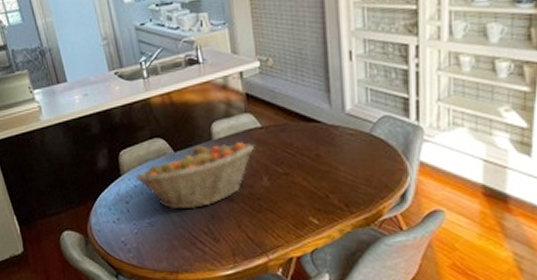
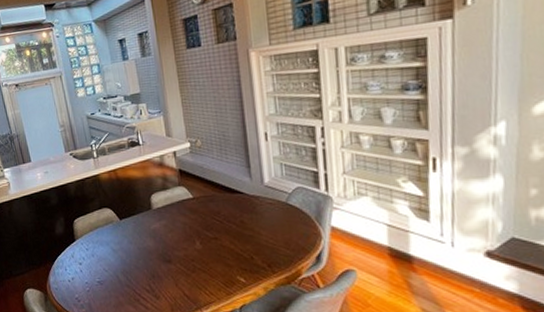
fruit basket: present [136,142,255,210] -> none [88,211,188,270]

